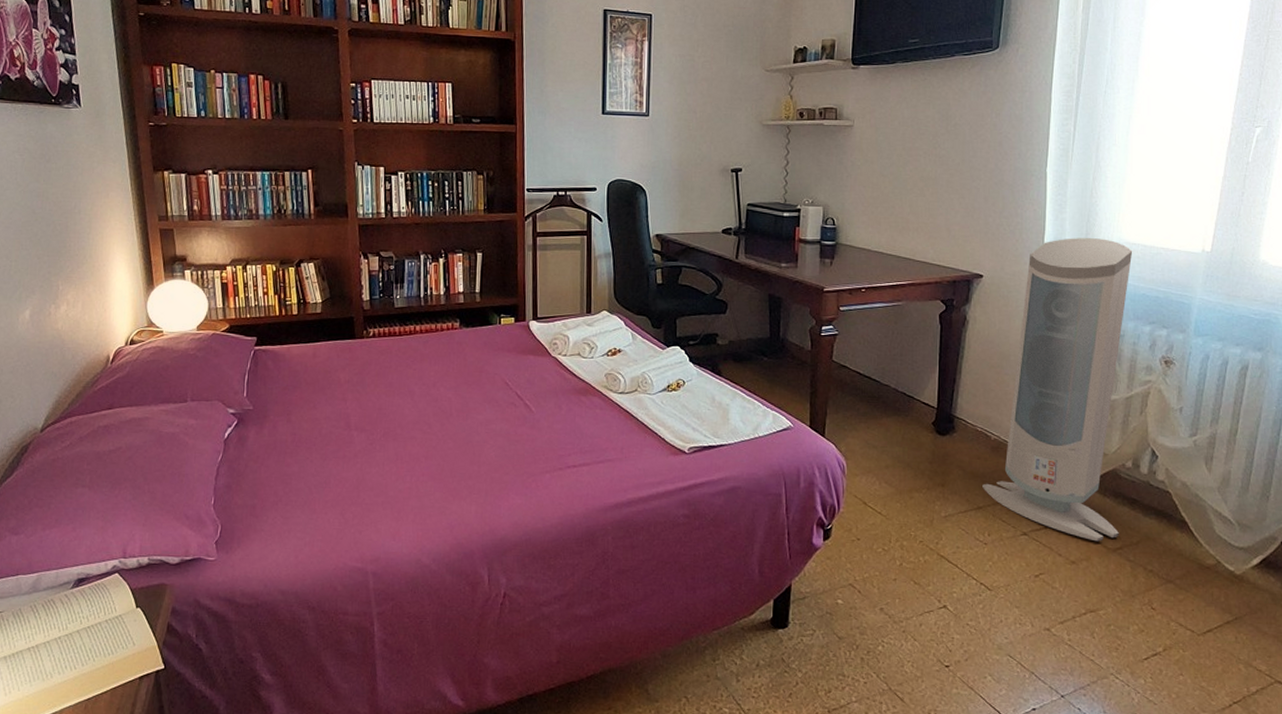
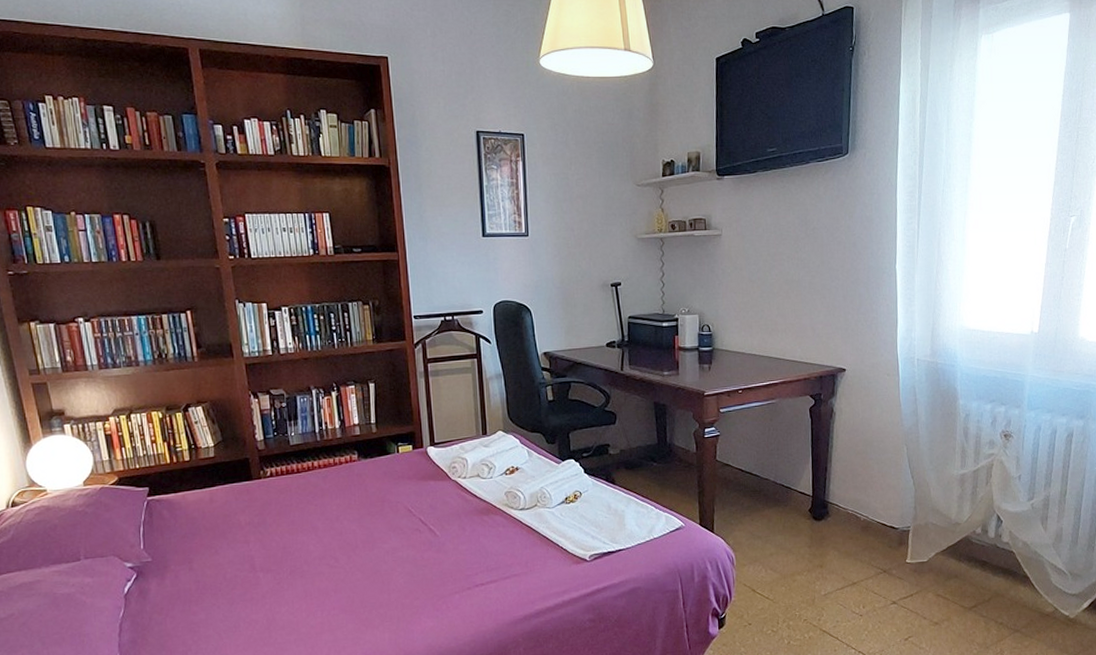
air purifier: present [982,238,1133,542] -> none [855,327,974,603]

